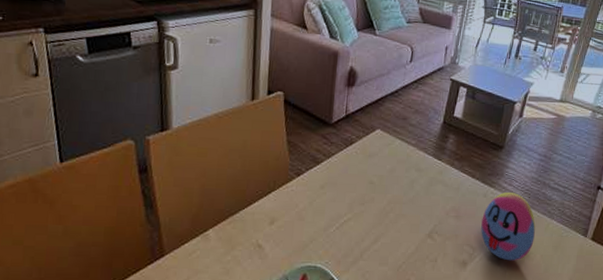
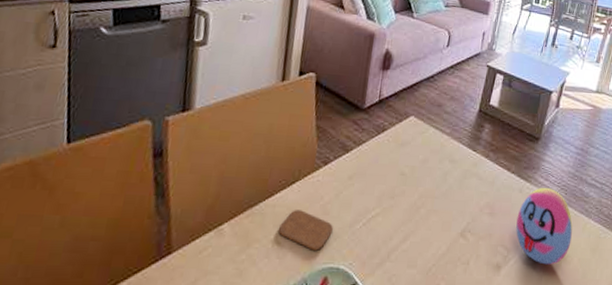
coaster: none [259,216,309,252] -> present [279,210,333,251]

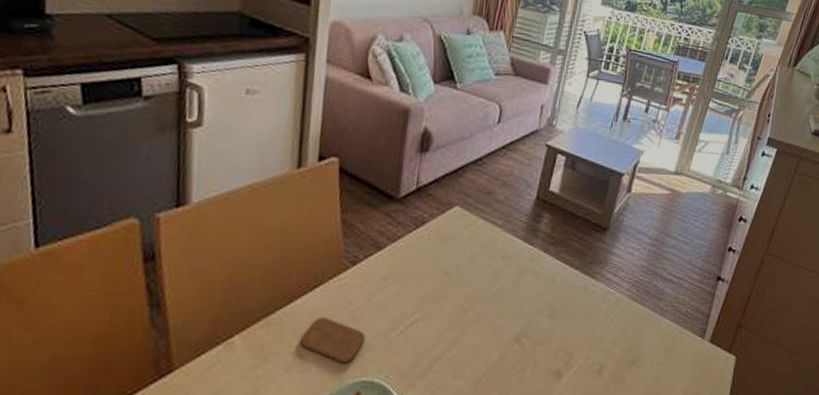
decorative egg: present [516,187,573,265] -> none [579,284,645,370]

